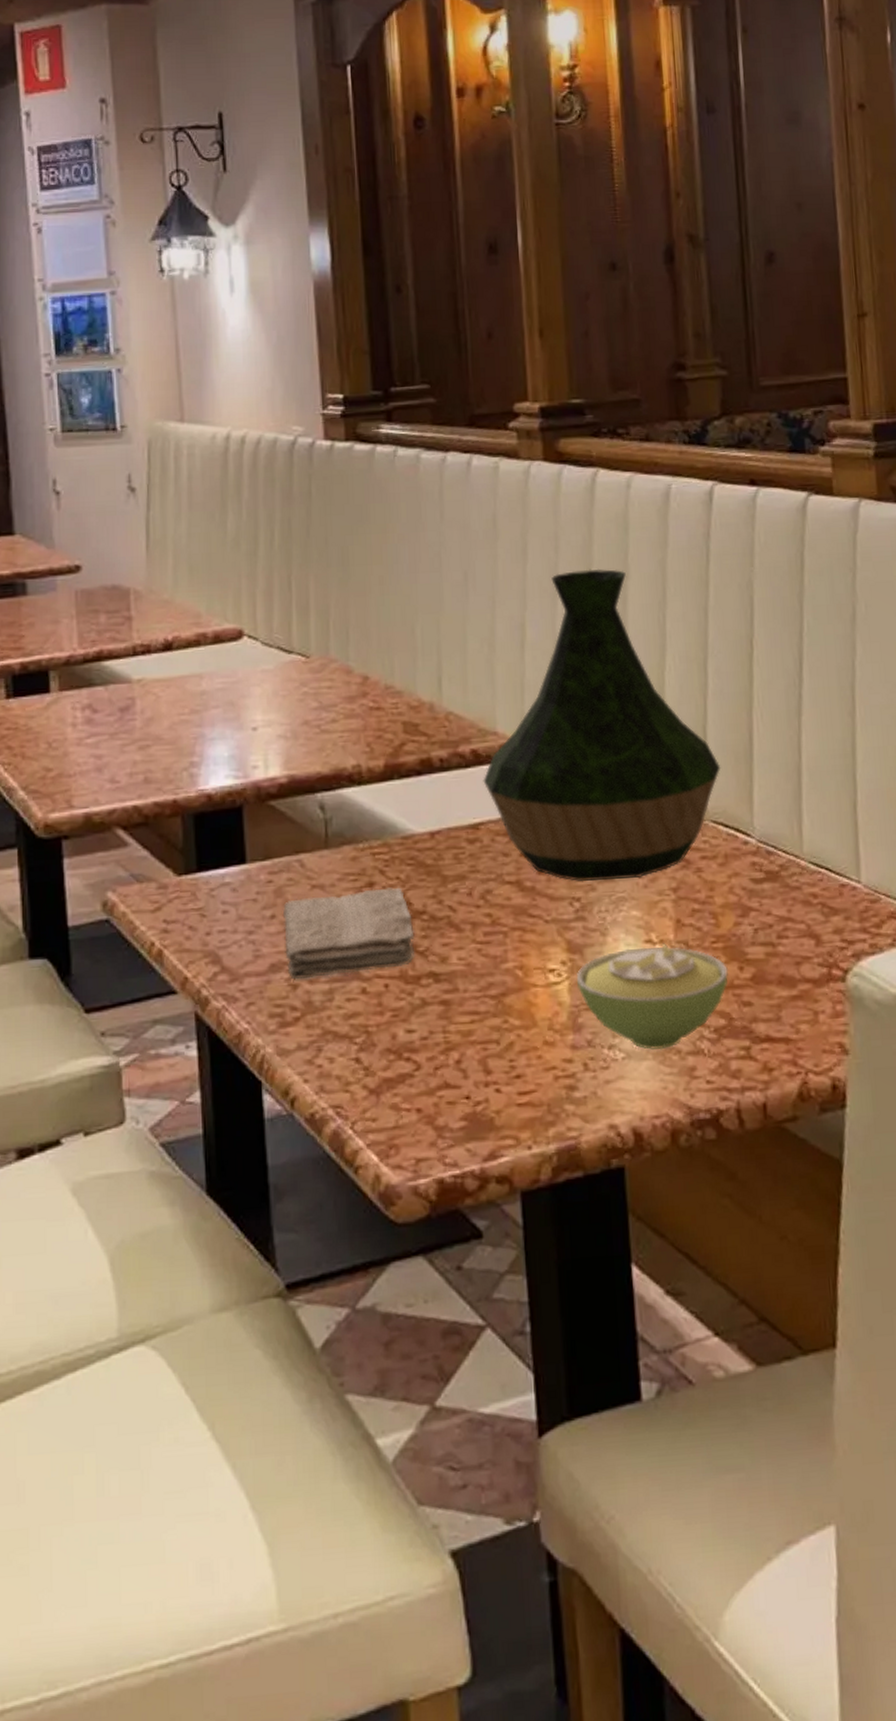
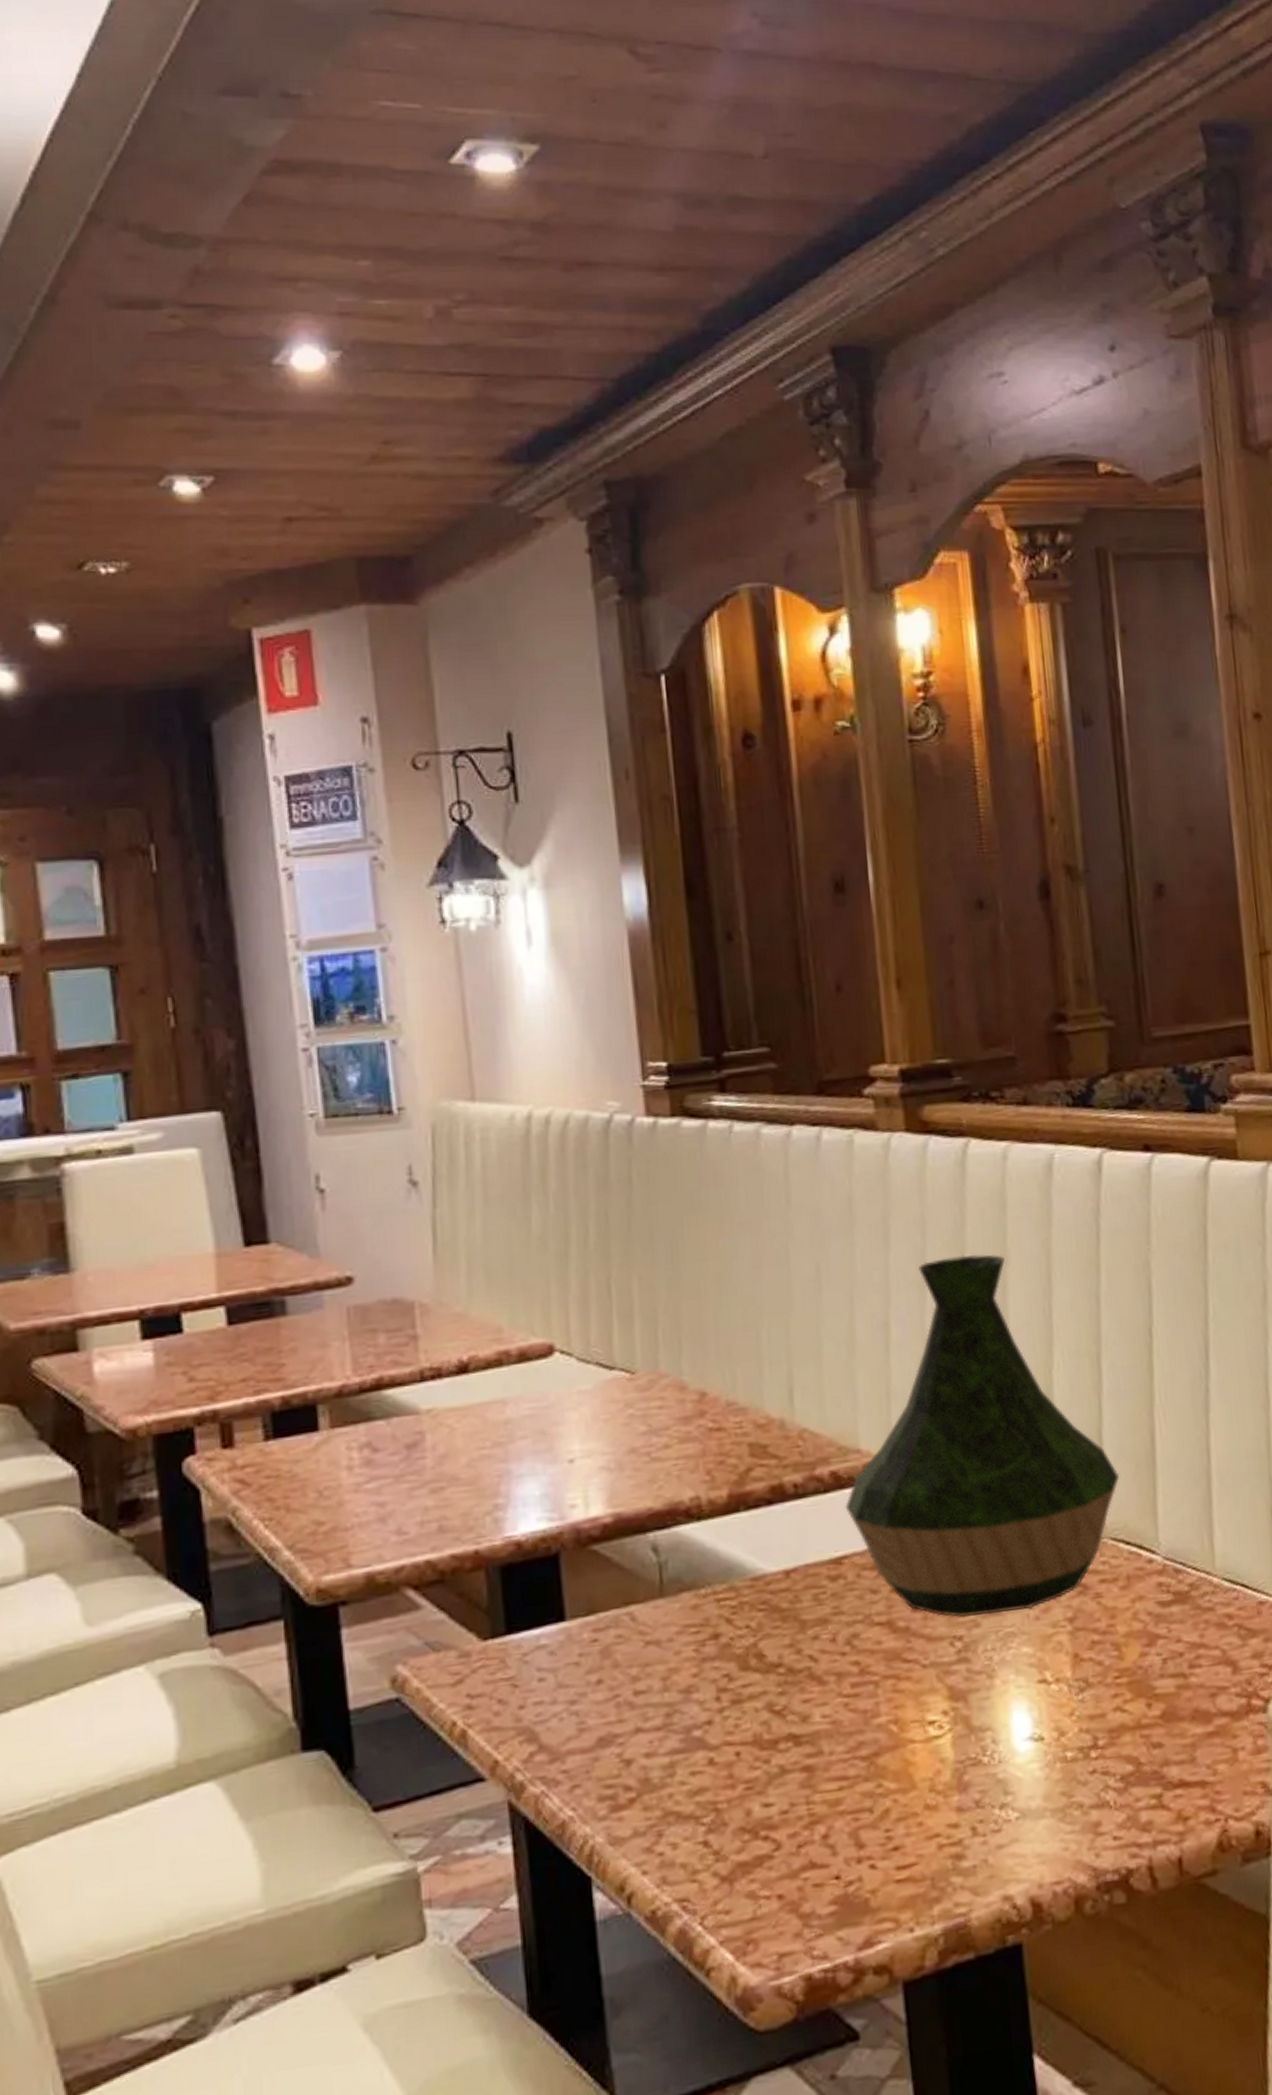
washcloth: present [282,887,415,980] -> none [610,1637,770,1754]
sugar bowl: present [576,943,728,1050] -> none [960,1682,1135,1806]

